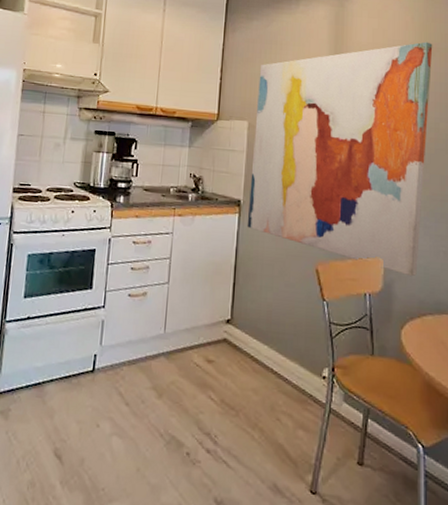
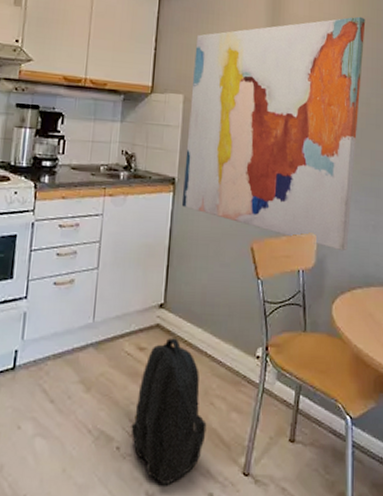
backpack: none [200,352,273,494] -> present [130,338,207,484]

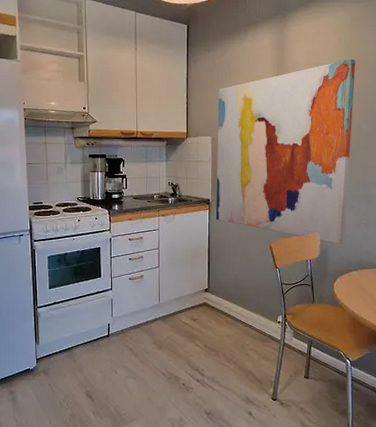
backpack: present [130,338,207,484] -> none [191,312,244,406]

